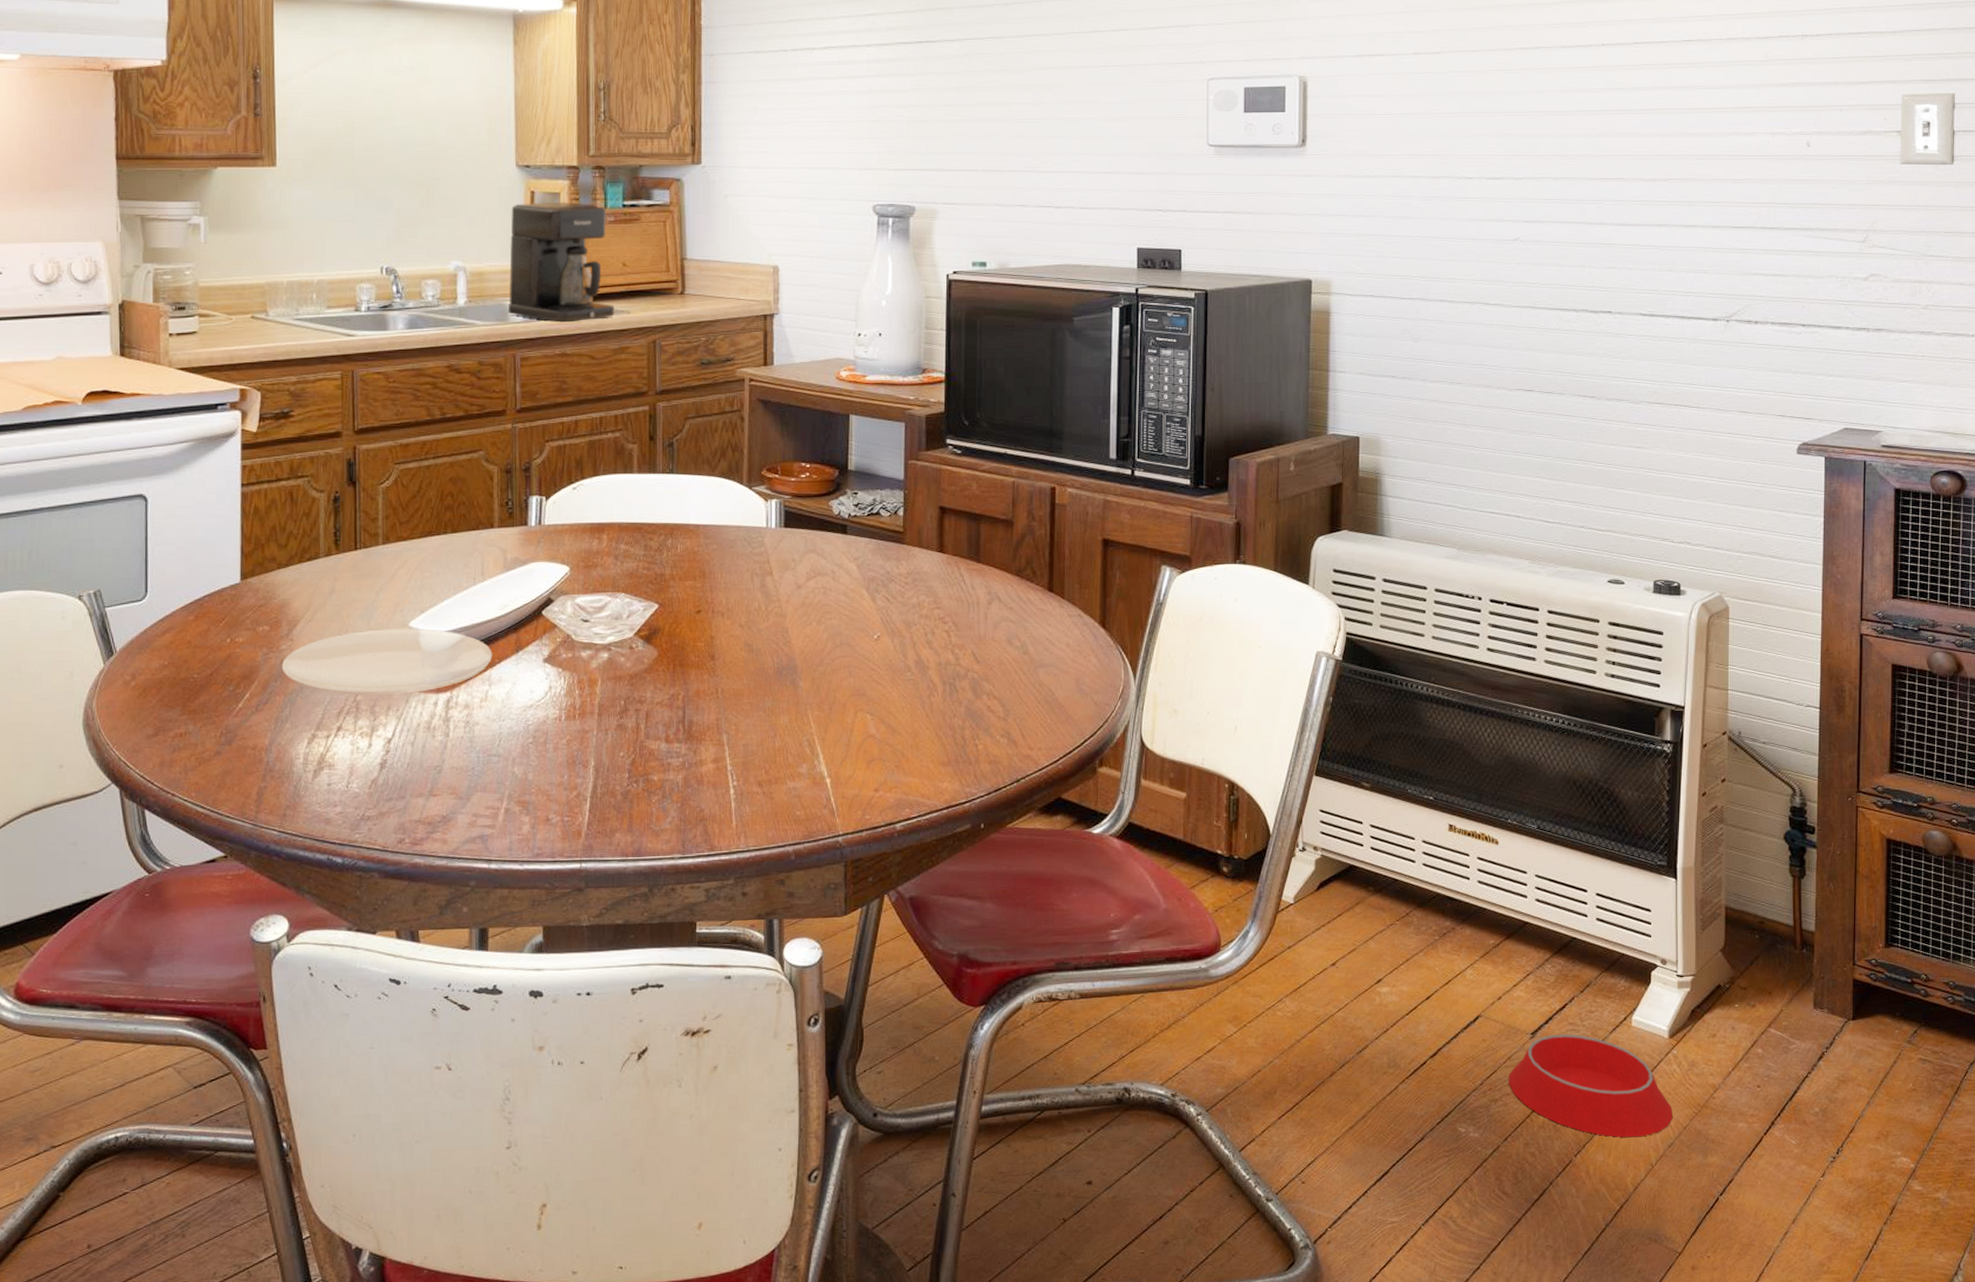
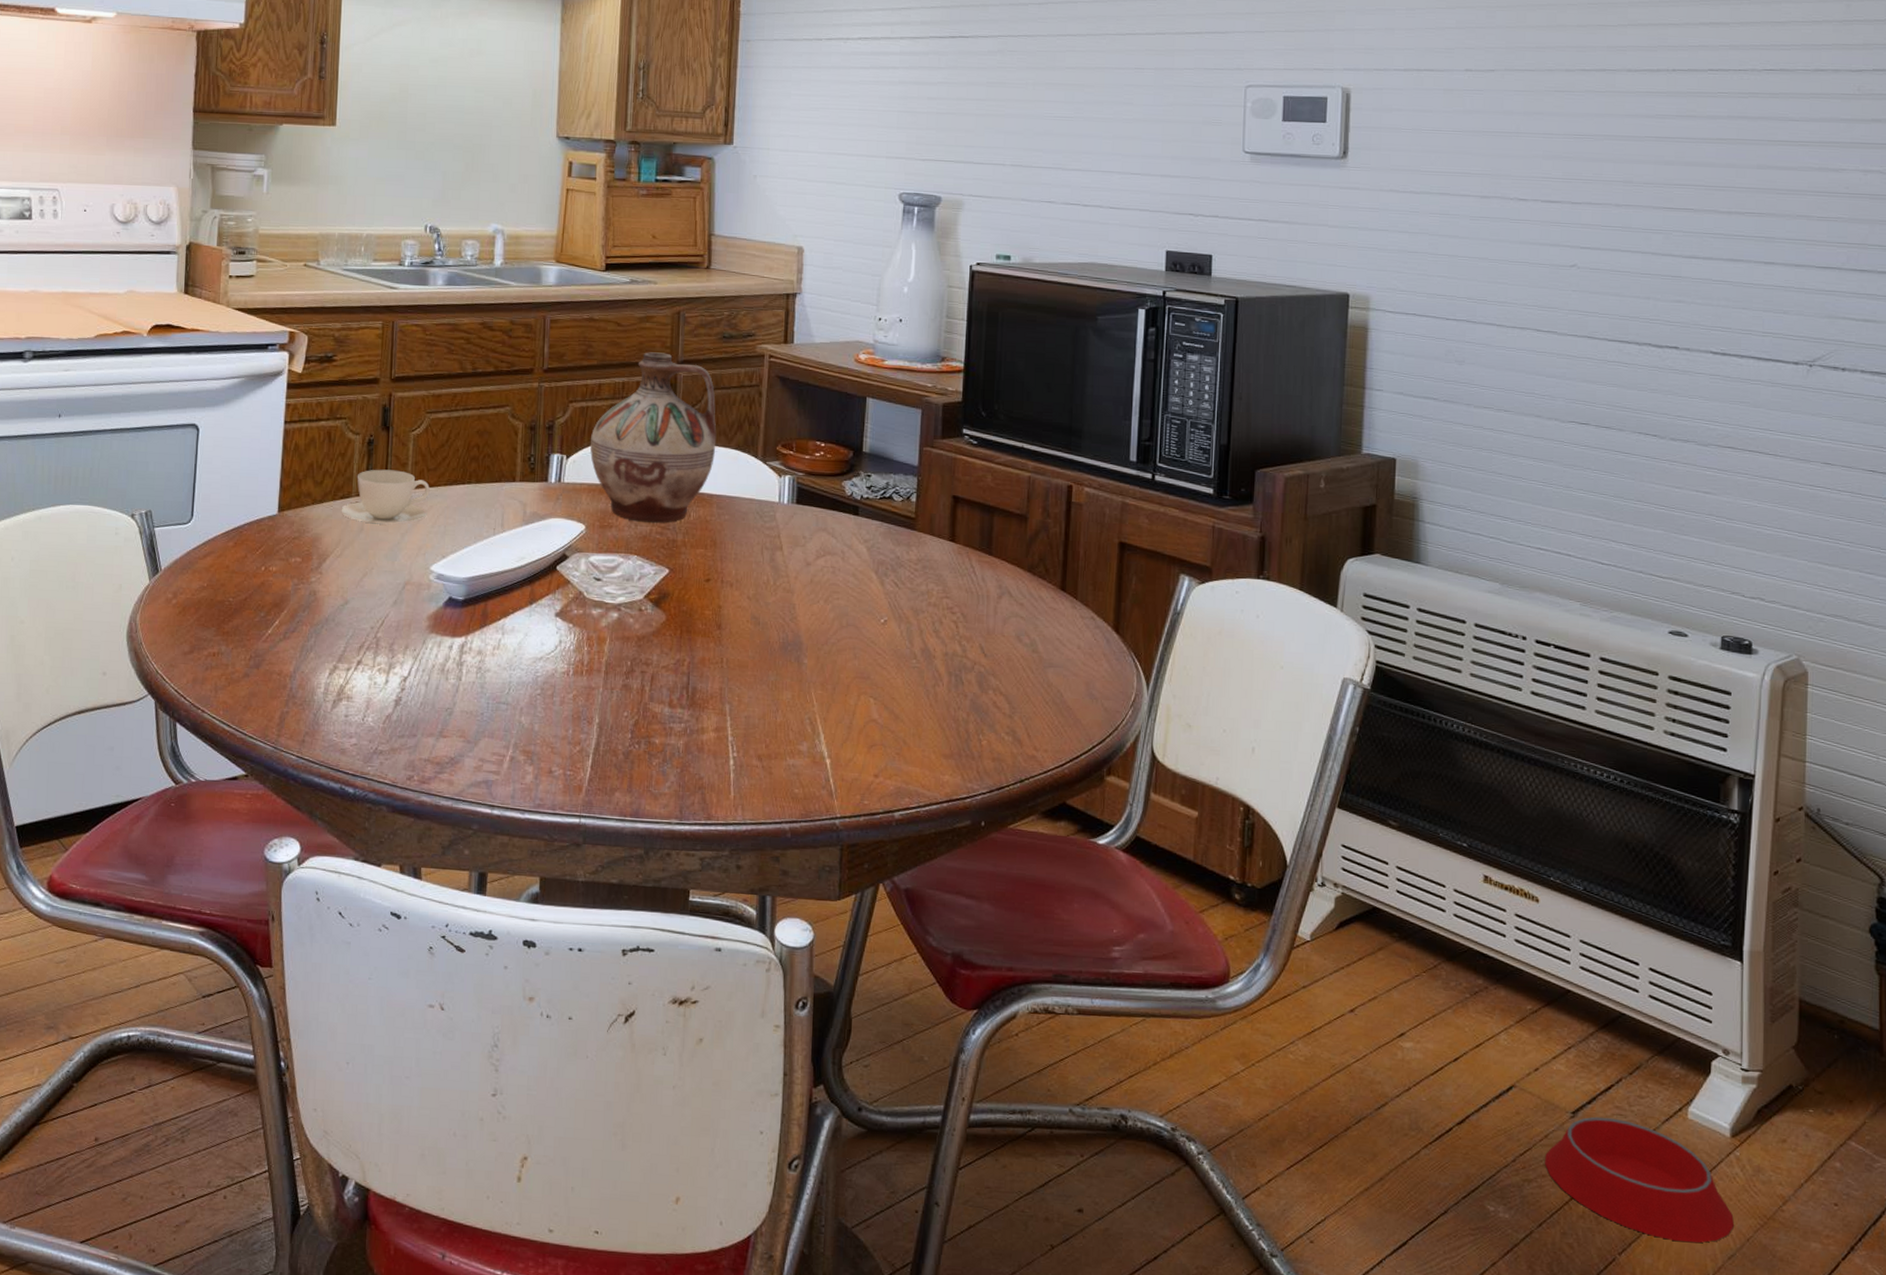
plate: present [281,628,492,696] -> none [310,570,507,635]
teacup: none [309,526,403,584] -> present [341,469,430,525]
coffee maker: present [507,202,615,323] -> none [541,173,642,289]
ceramic jug: none [569,384,700,558] -> present [590,352,717,523]

